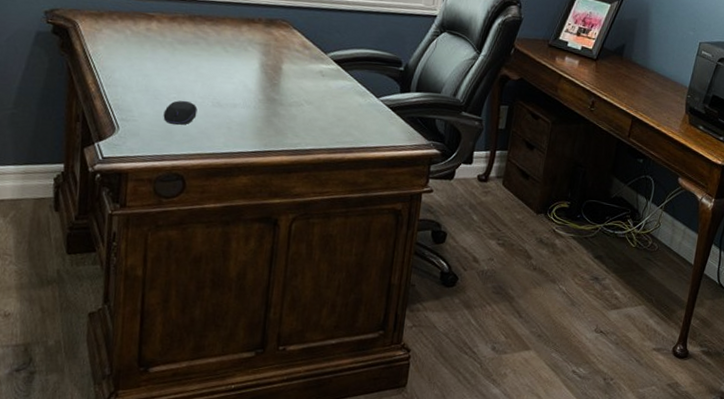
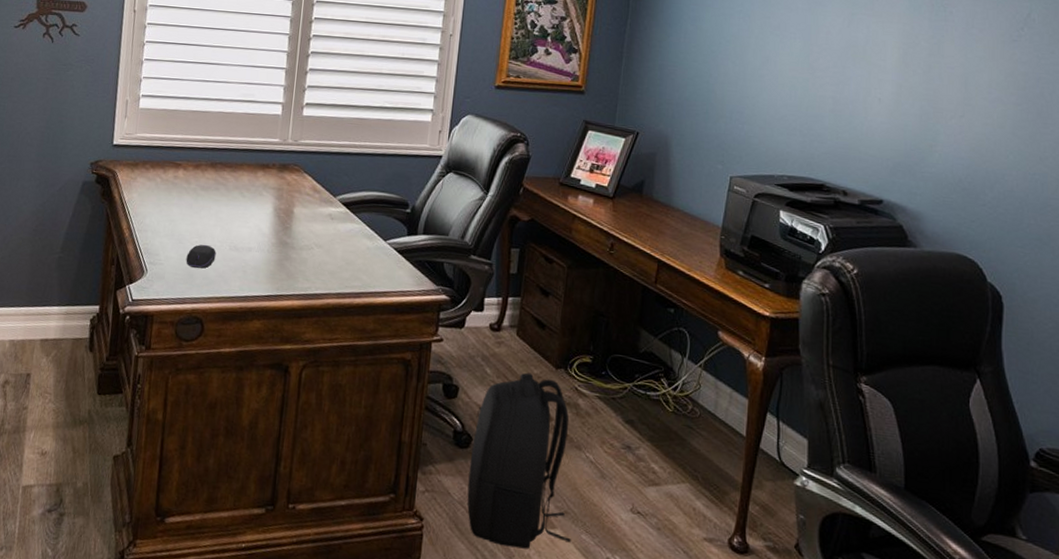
backpack: none [451,218,546,369] -> present [467,372,571,549]

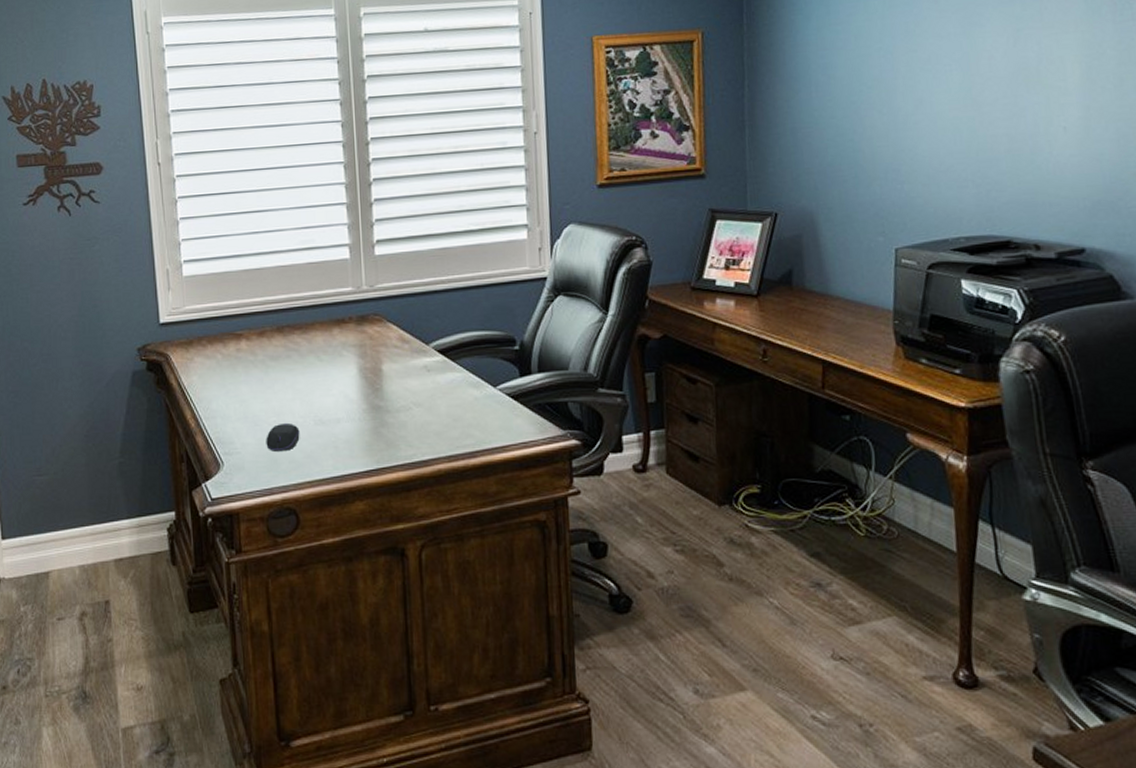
backpack: present [467,372,571,549] -> none [632,515,766,719]

